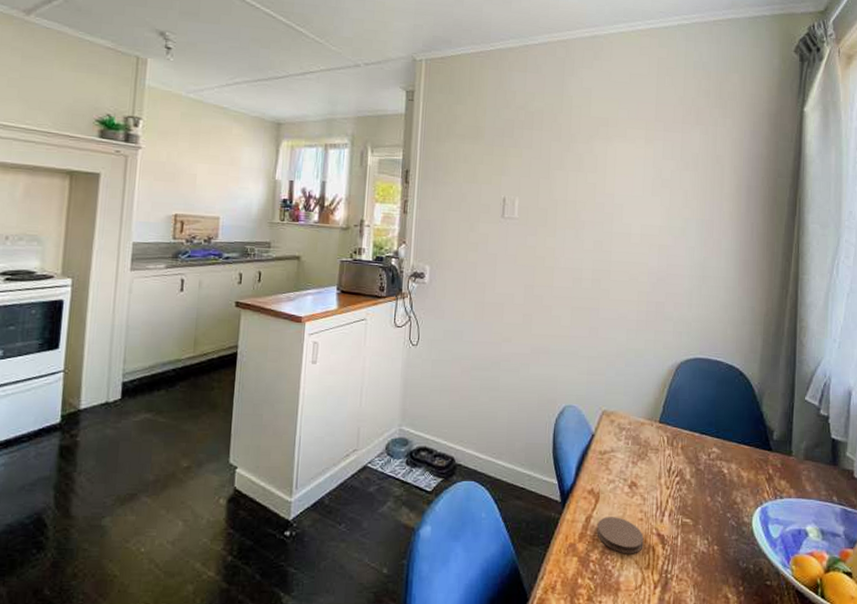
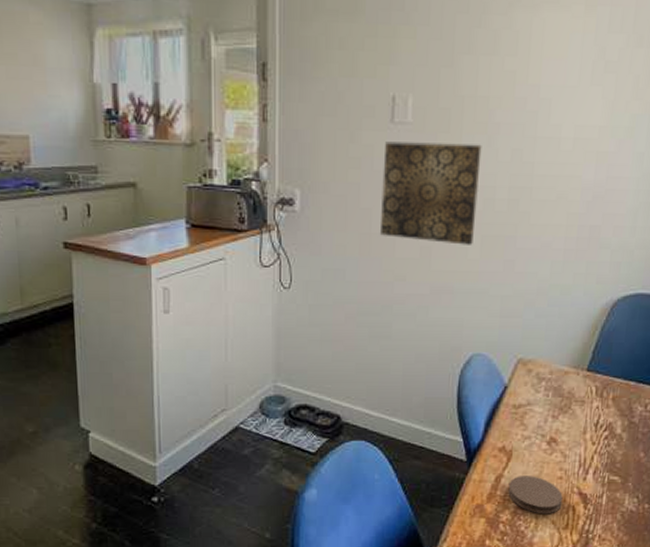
wall art: none [491,231,571,315] -> present [379,141,482,245]

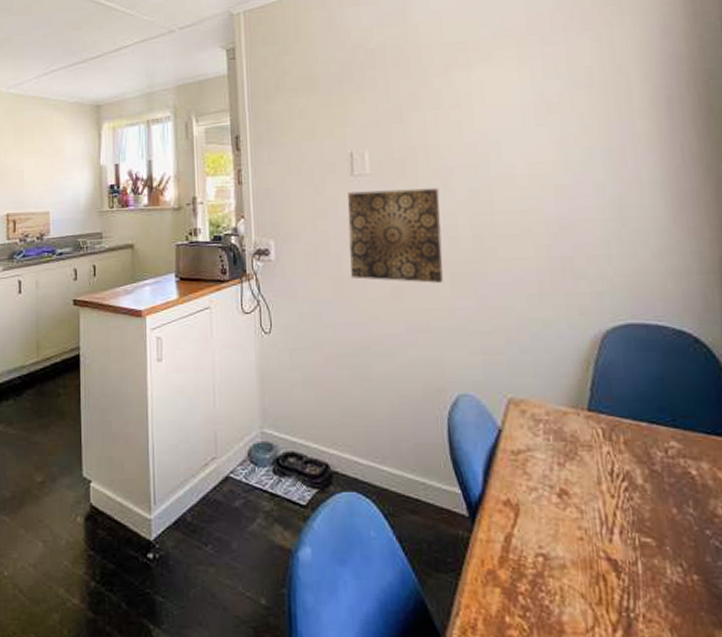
coaster: present [508,476,563,515] -> none [521,535,590,585]

